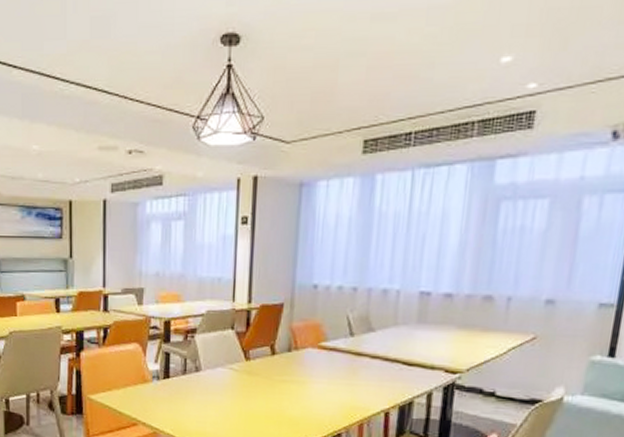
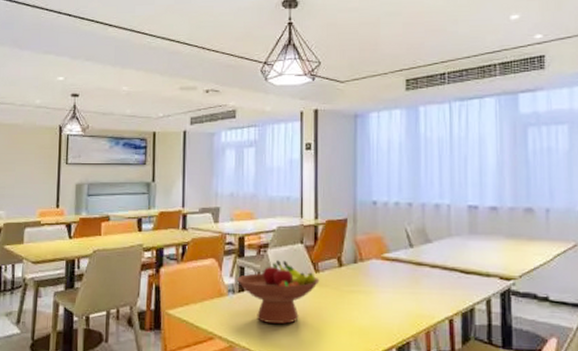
fruit bowl: none [161,347,250,412] -> present [236,260,320,324]

